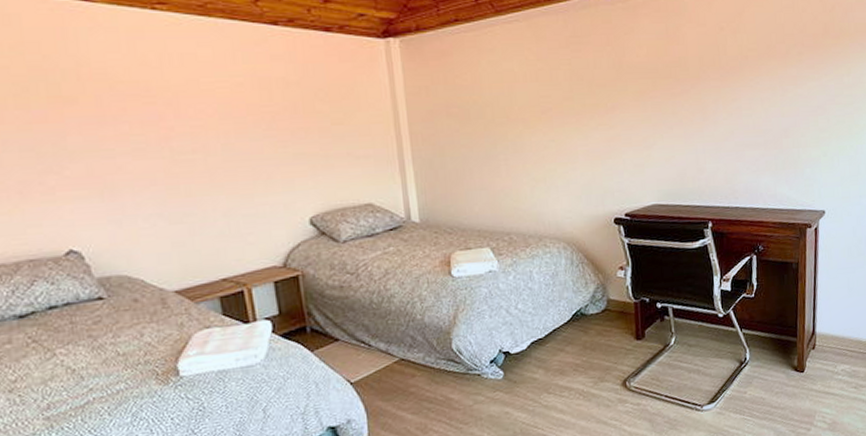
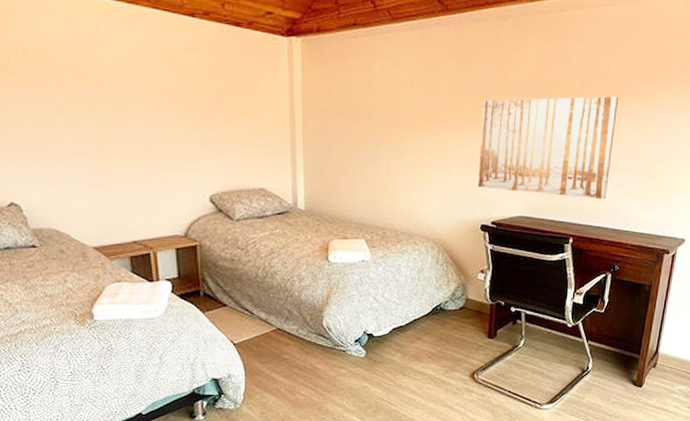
wall art: none [601,72,741,179] -> present [478,96,619,200]

